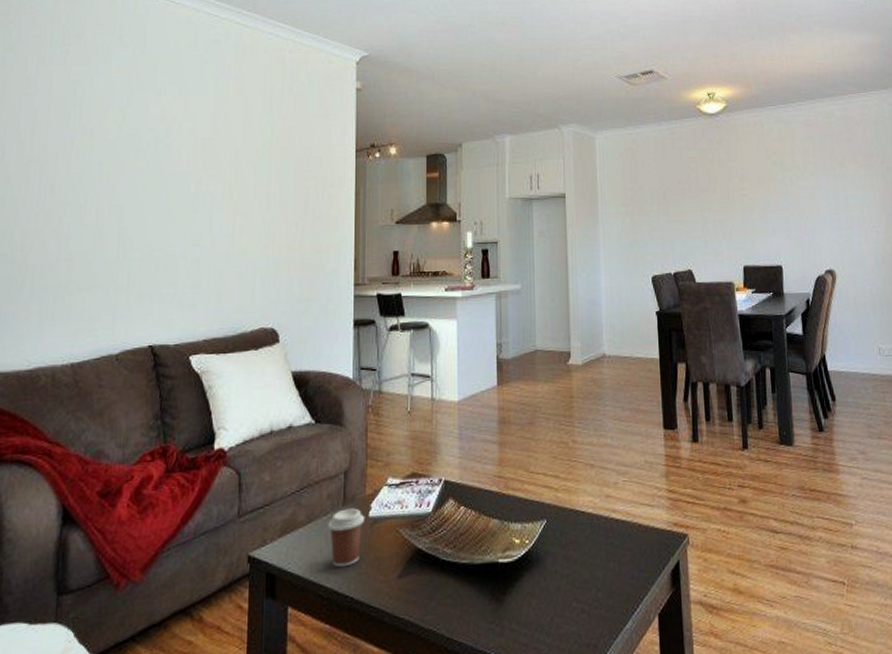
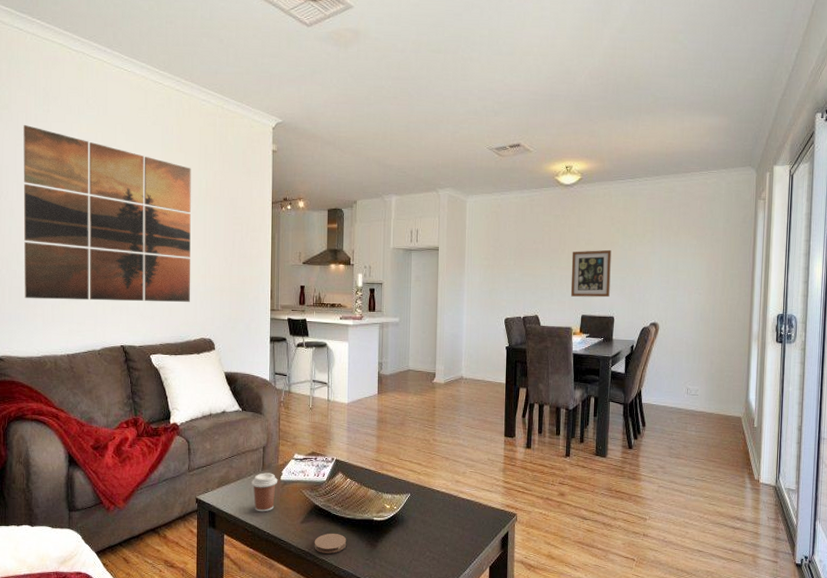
wall art: none [15,70,253,291] -> present [23,125,191,302]
coaster: none [417,588,463,620] -> present [314,534,347,554]
wall art: none [724,186,774,245] -> present [570,249,611,298]

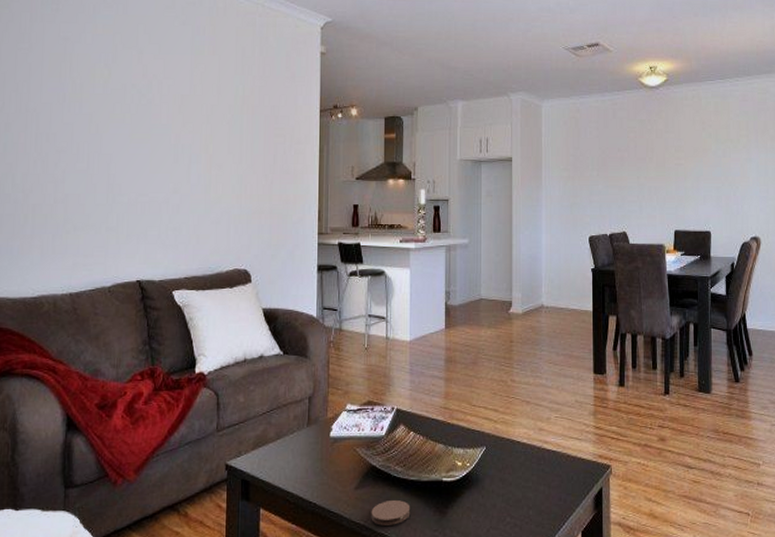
wall art: present [23,125,191,302] -> none [19,26,226,228]
coffee cup: present [251,473,278,512] -> none [294,428,327,478]
wall art: present [570,249,611,298] -> none [661,156,705,210]

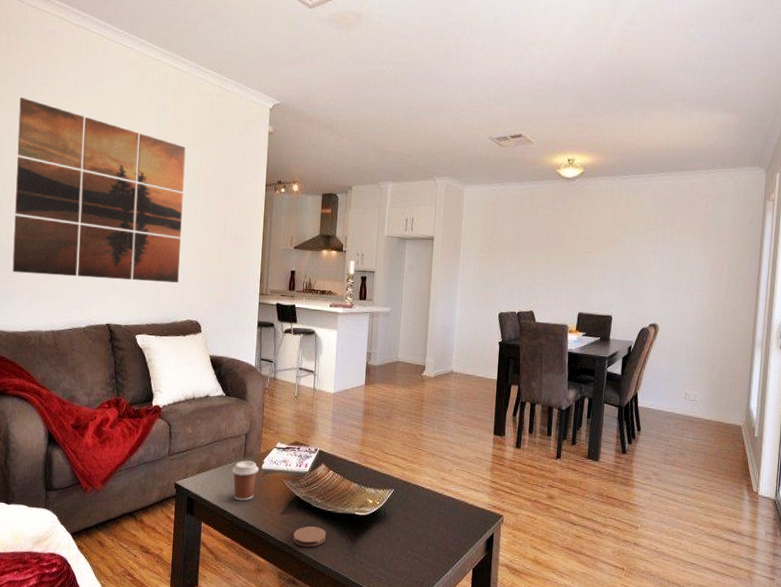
wall art: none [19,26,226,228] -> present [12,98,186,283]
coffee cup: none [294,428,327,478] -> present [232,460,259,501]

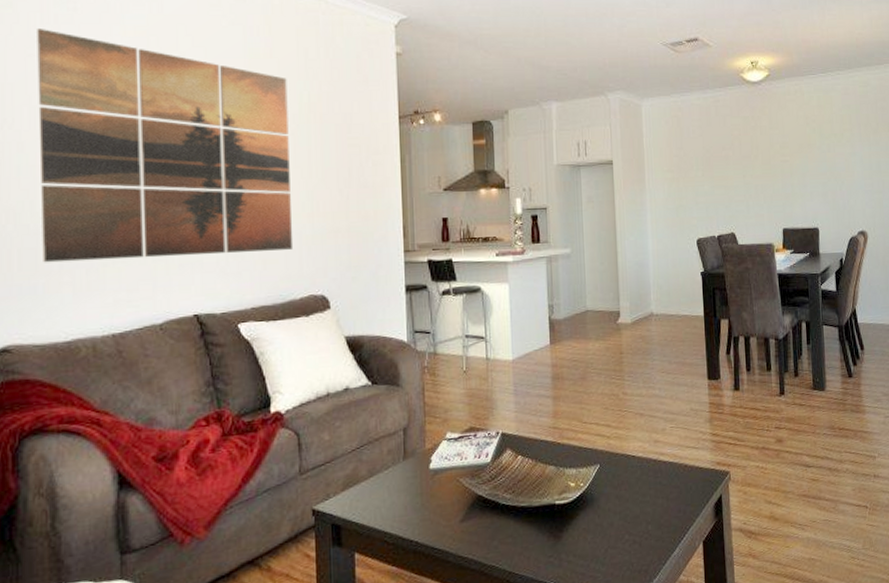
coffee cup: present [232,460,259,501] -> none [390,461,426,516]
coaster: present [293,526,327,547] -> none [479,529,523,558]

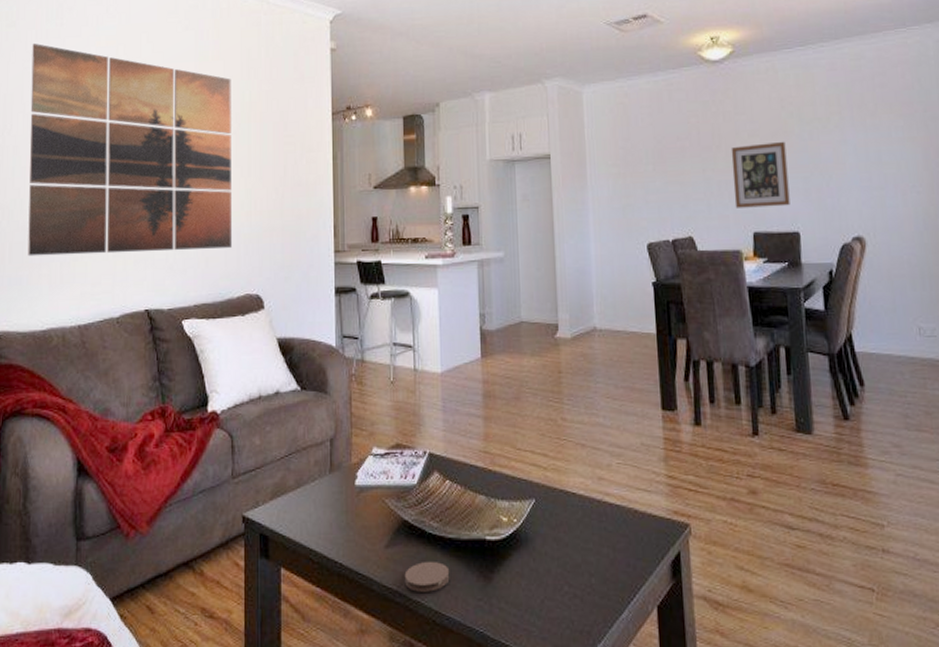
coaster: none [479,529,523,558] -> present [404,562,450,592]
wall art: none [766,152,812,208] -> present [731,141,790,208]

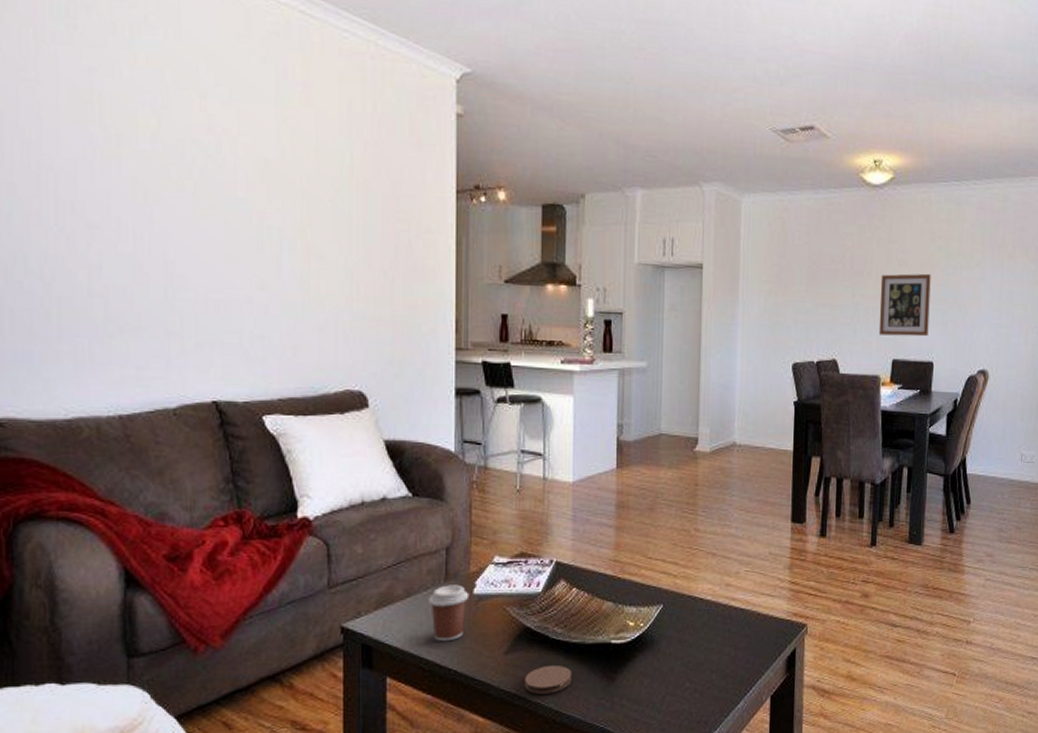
wall art: present [28,43,233,256] -> none [30,47,329,336]
coffee cup: none [316,476,352,533] -> present [429,584,469,642]

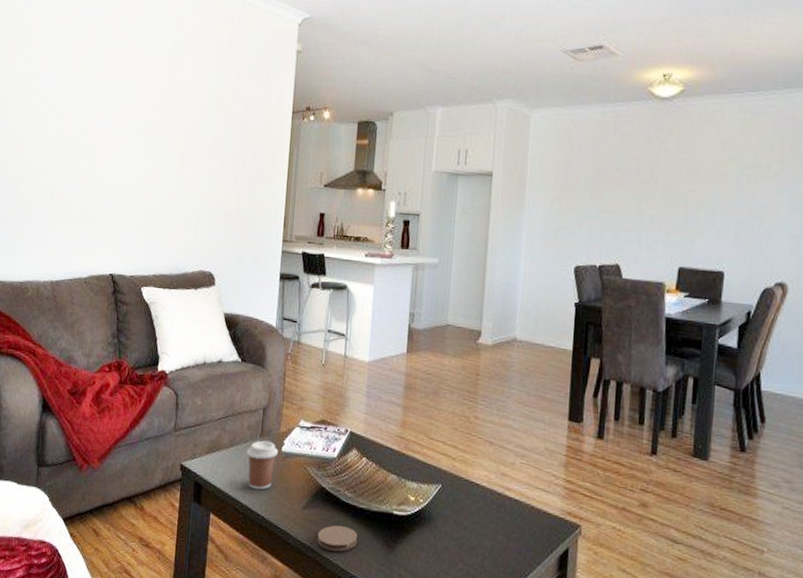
wall art: present [878,273,931,337] -> none [664,183,723,246]

